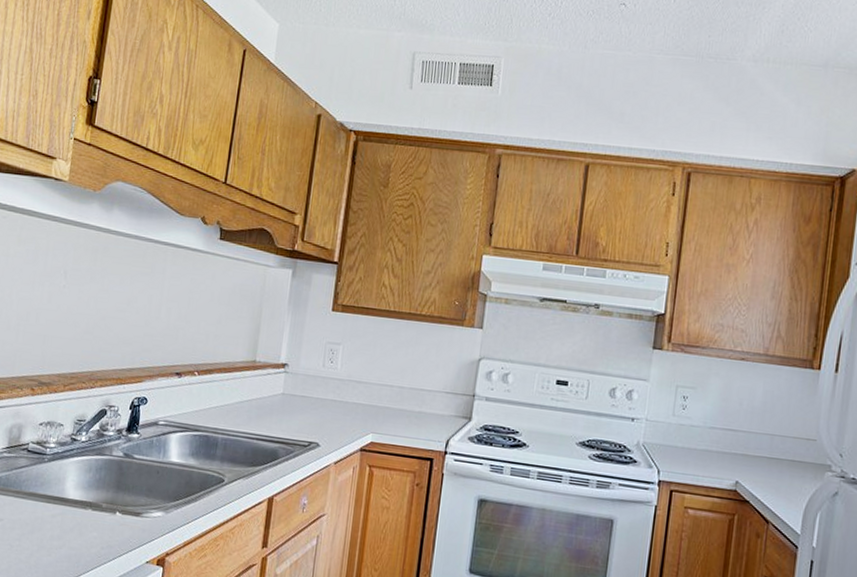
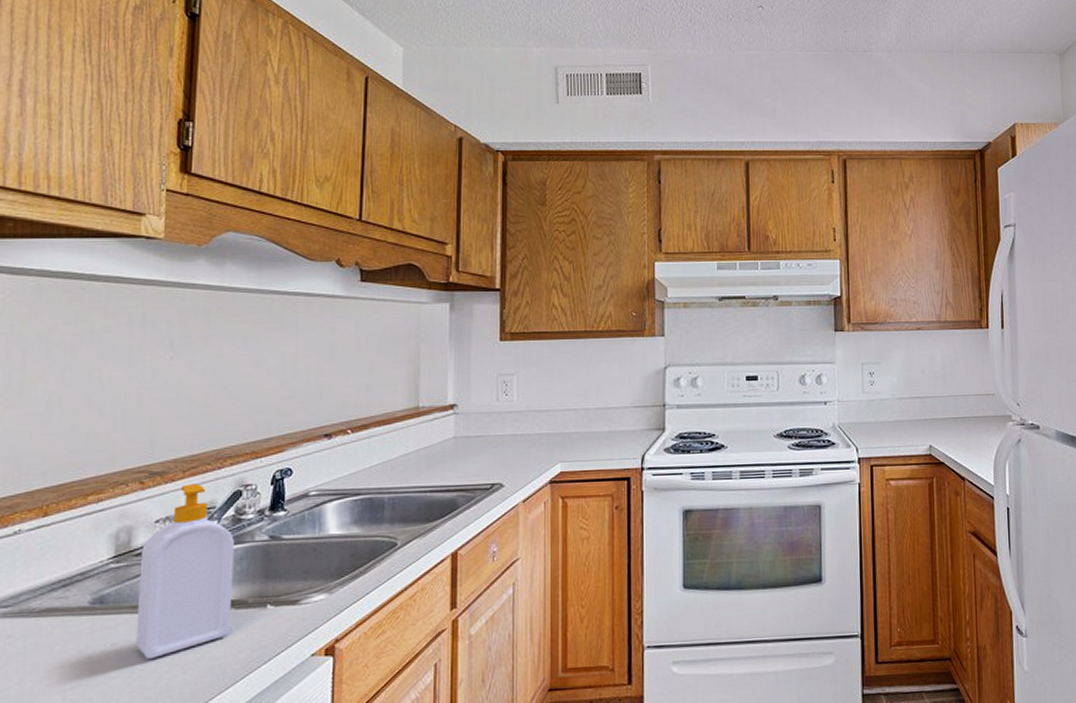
soap bottle: none [16,397,97,538] -> present [135,484,234,659]

